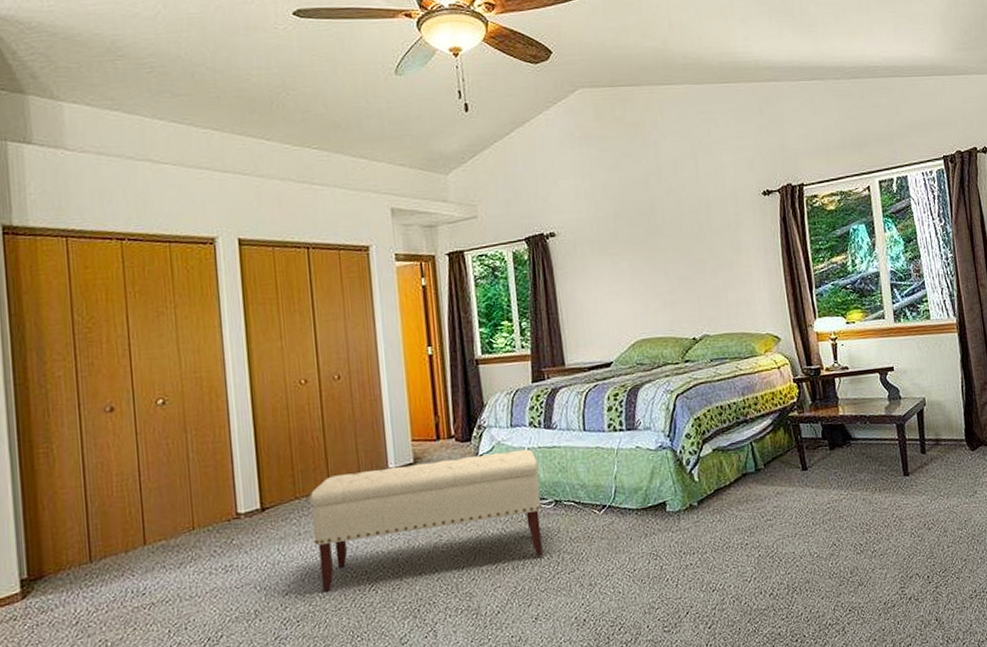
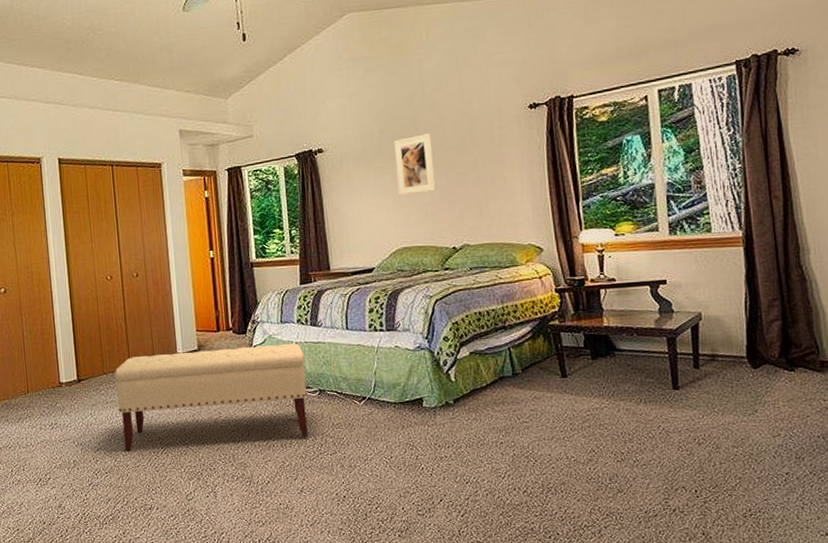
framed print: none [630,218,675,284] -> present [394,133,436,196]

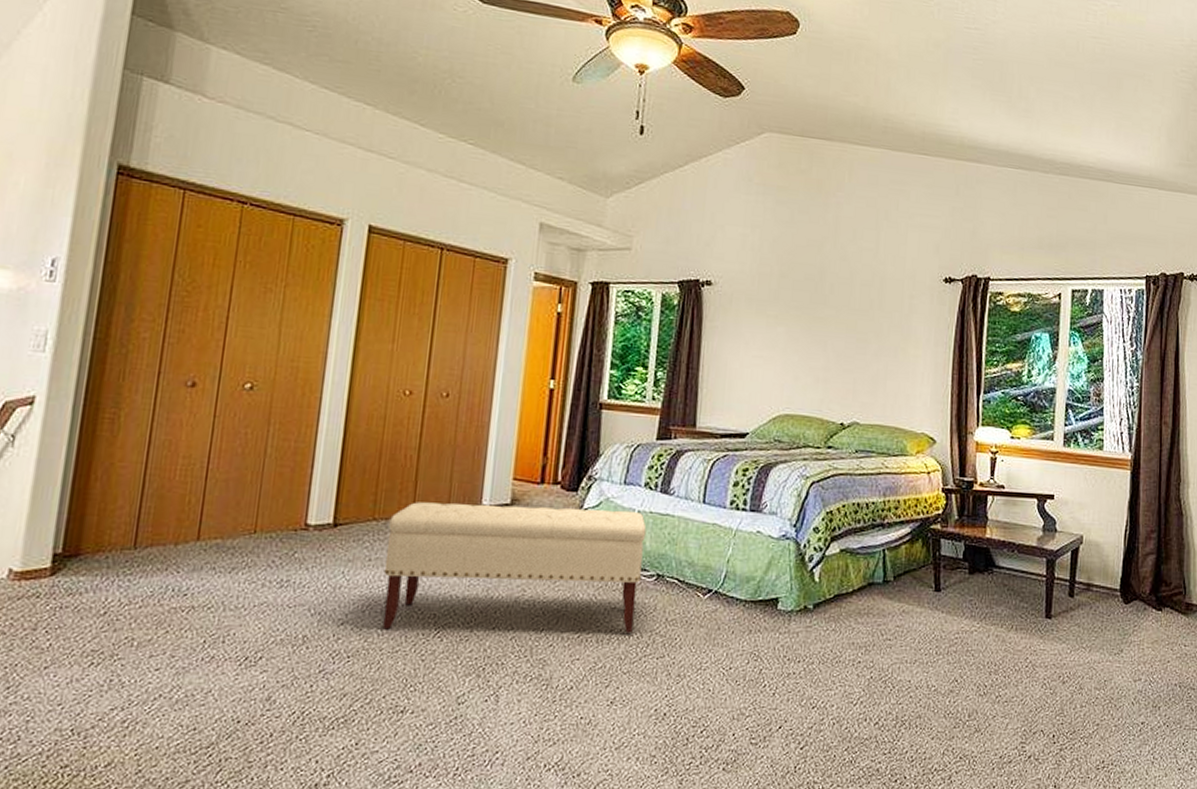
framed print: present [394,133,436,196] -> none [790,287,837,355]

